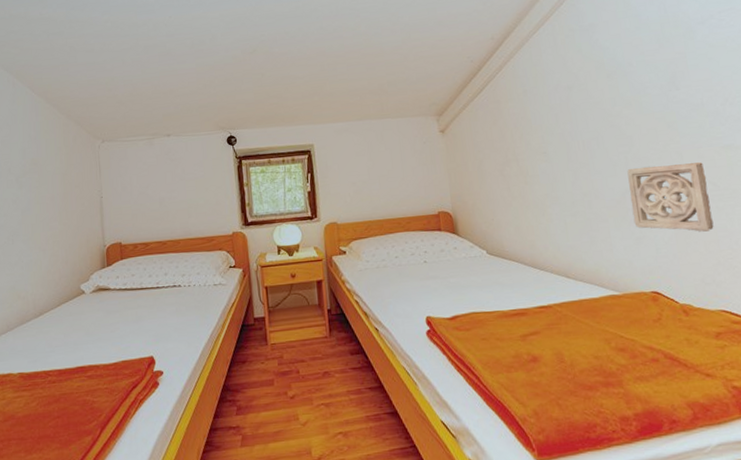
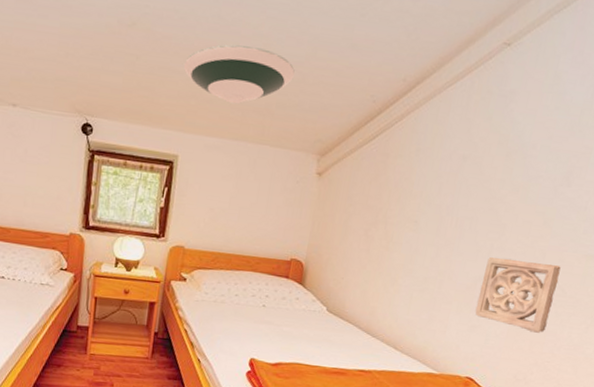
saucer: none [301,43,397,92] -> present [183,44,295,104]

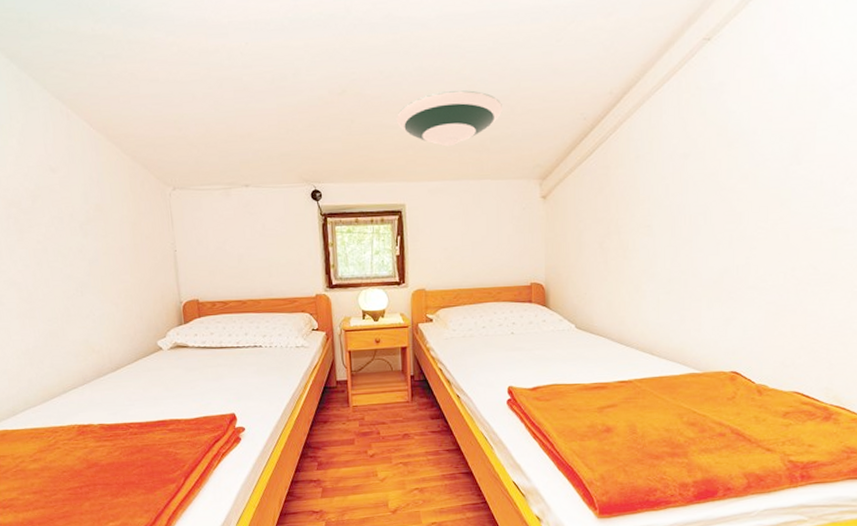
wall ornament: present [475,257,561,333] -> none [727,244,809,316]

